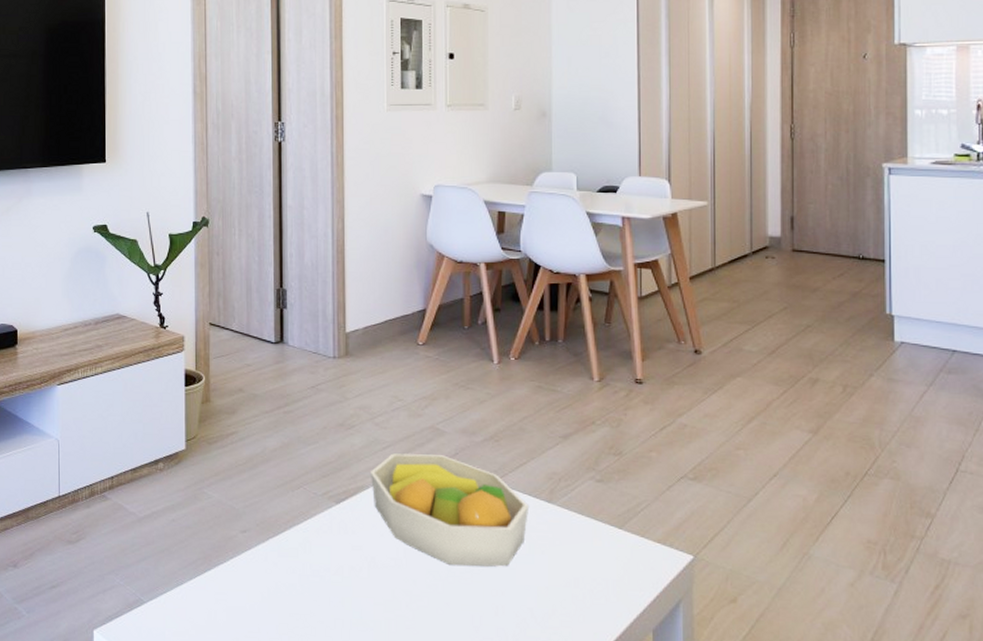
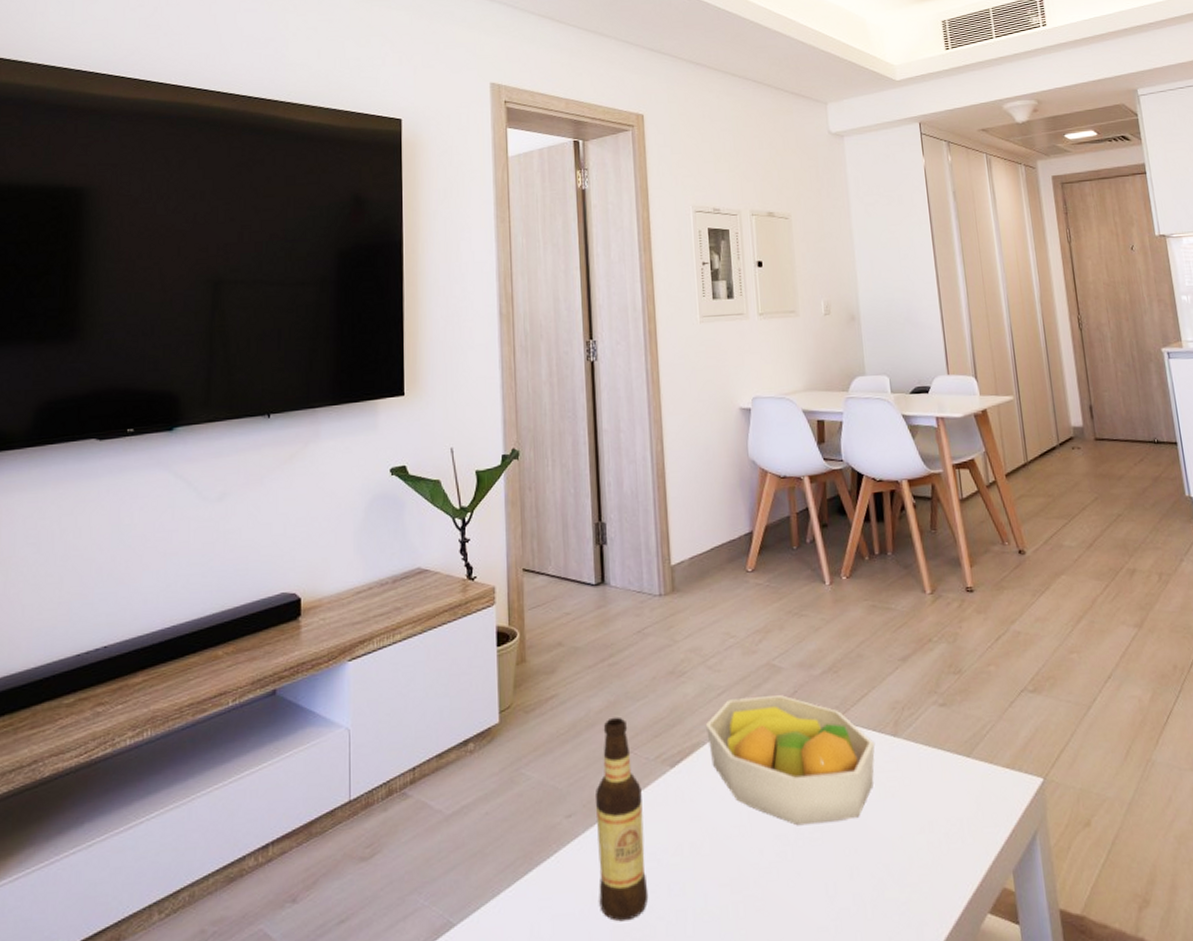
bottle: none [267,456,311,620] -> present [595,717,649,922]

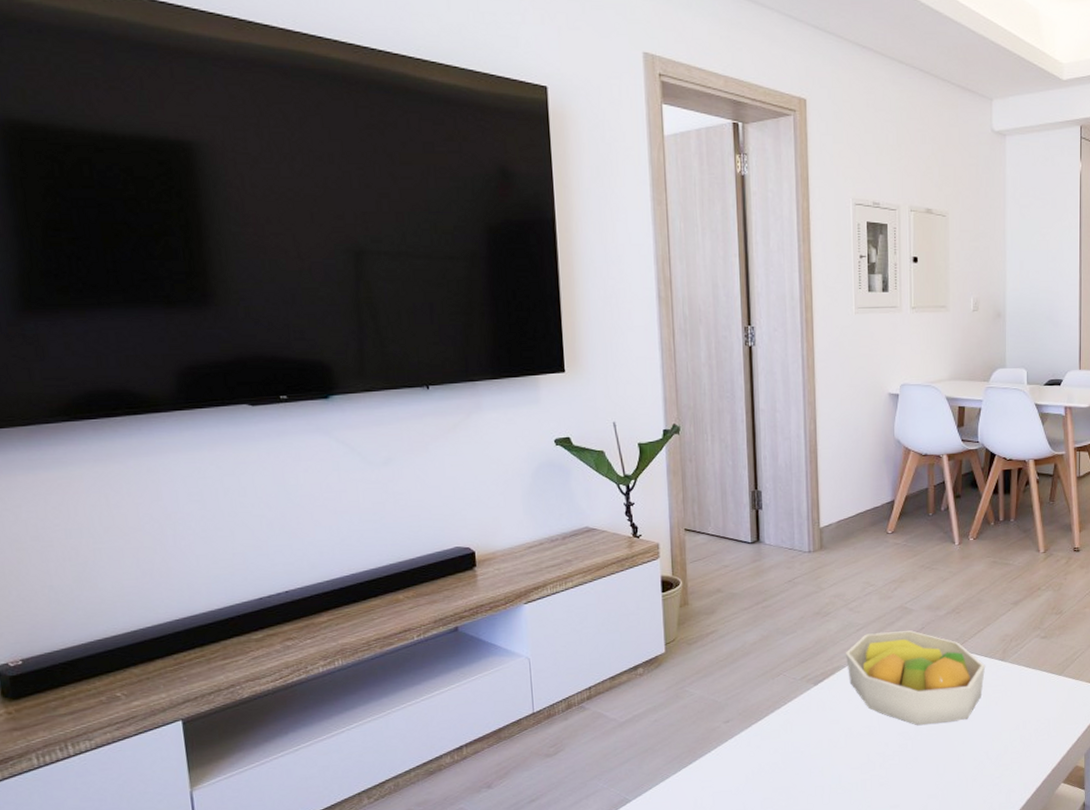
bottle: present [595,717,649,922] -> none [749,647,793,795]

